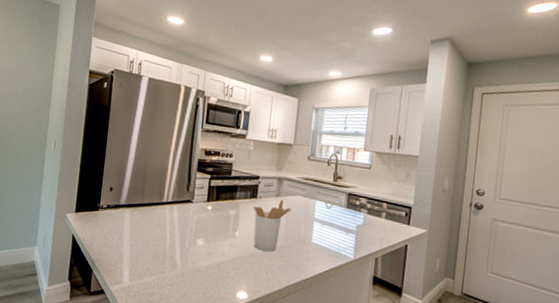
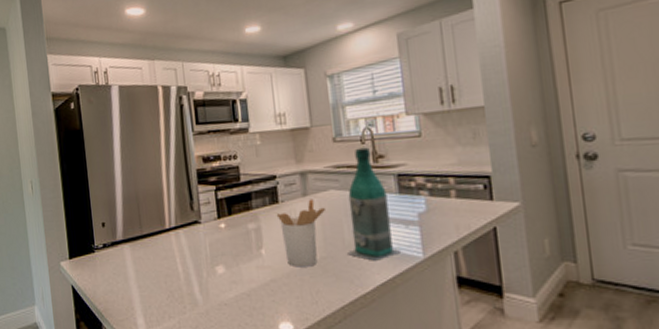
bottle: none [300,168,338,255] -> present [348,147,400,261]

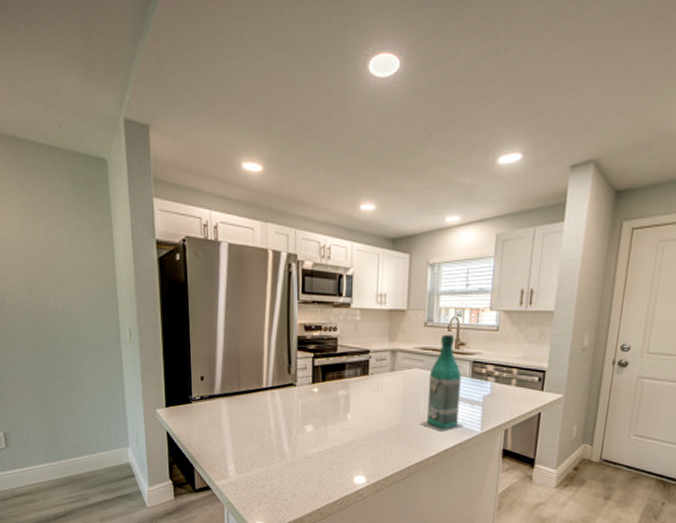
utensil holder: present [276,199,327,268] -> none [365,374,409,432]

